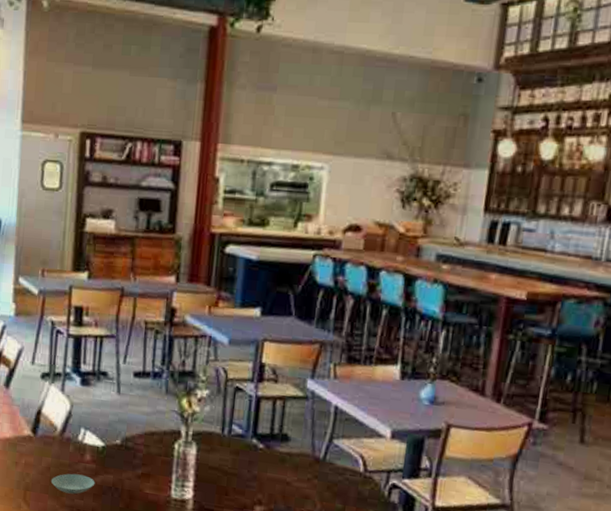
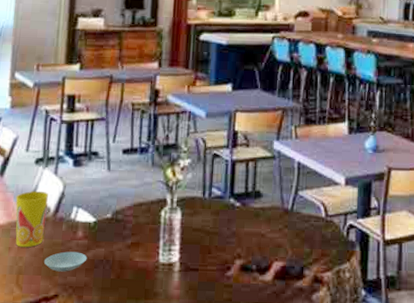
cup: none [22,406,55,465] -> present [15,190,48,248]

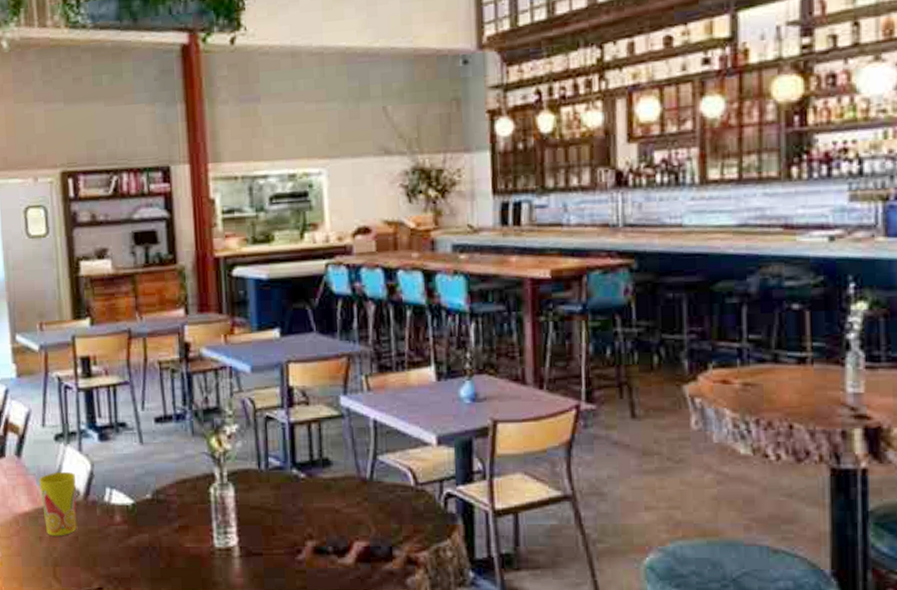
saucer: present [44,251,87,272] -> none [82,539,130,562]

